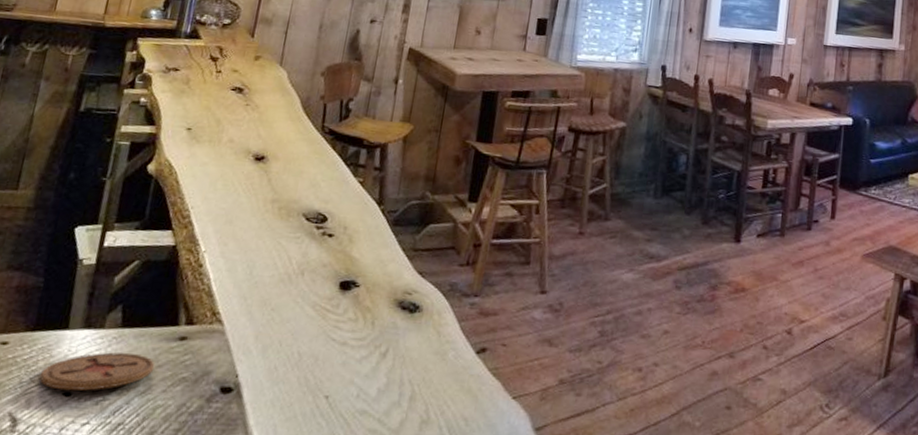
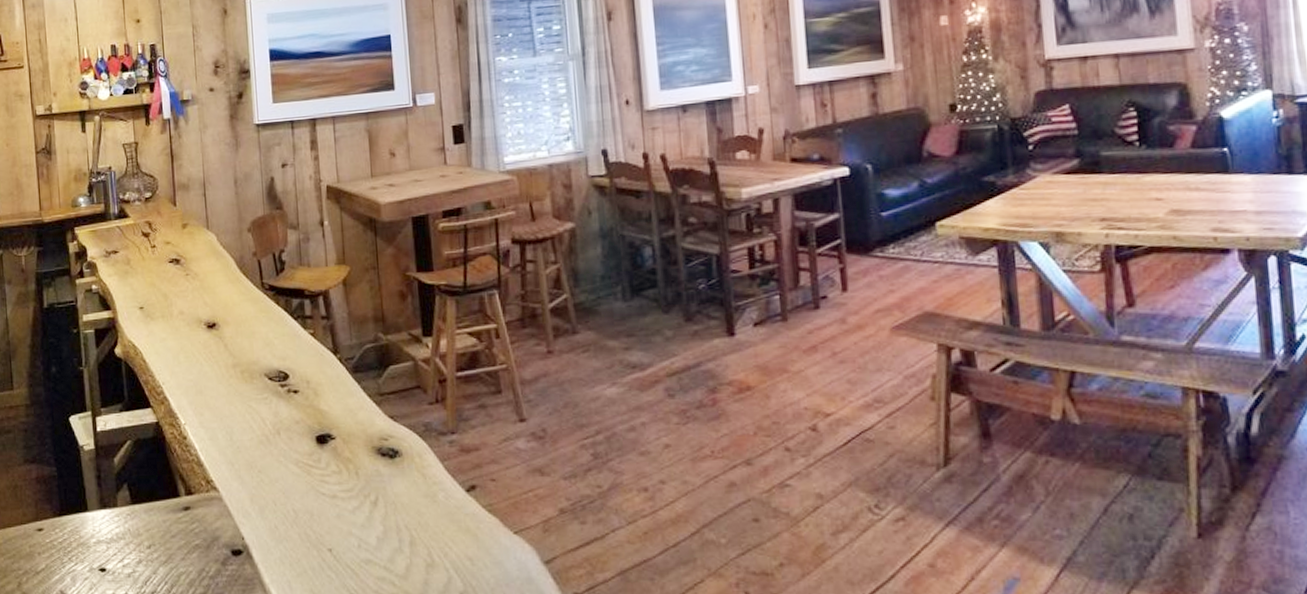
coaster: present [39,352,155,391] -> none [75,528,169,567]

